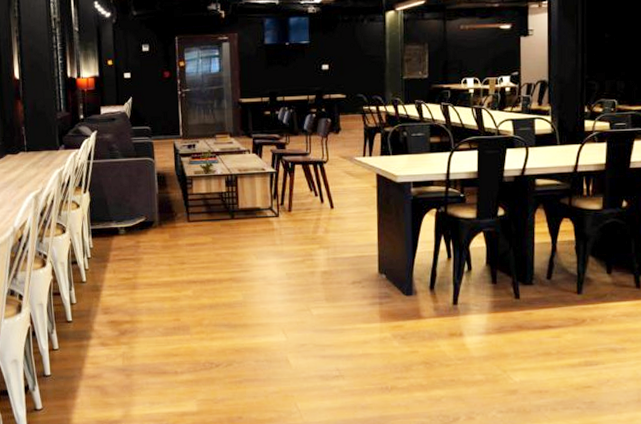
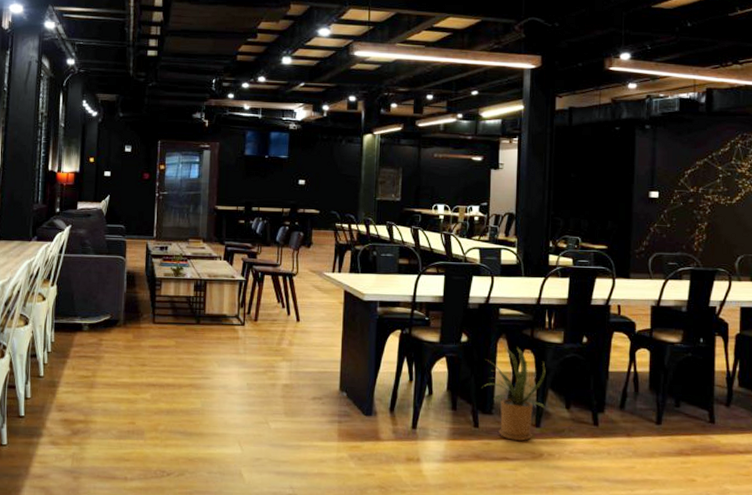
house plant: none [521,216,586,309] -> present [482,346,546,441]

